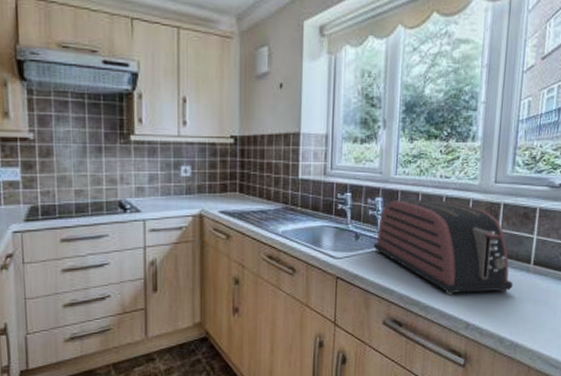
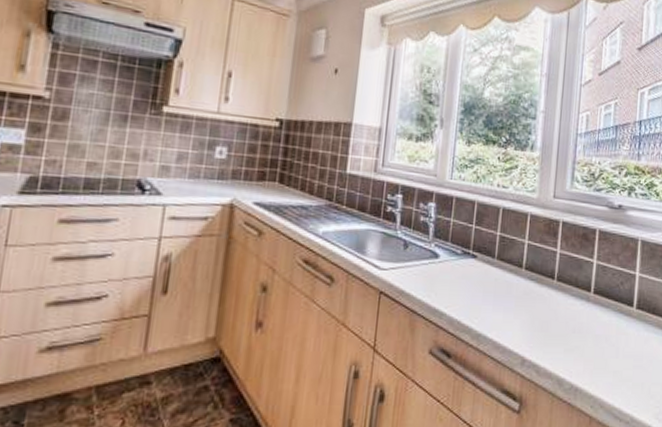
toaster: present [373,200,513,296] -> none [423,207,573,324]

